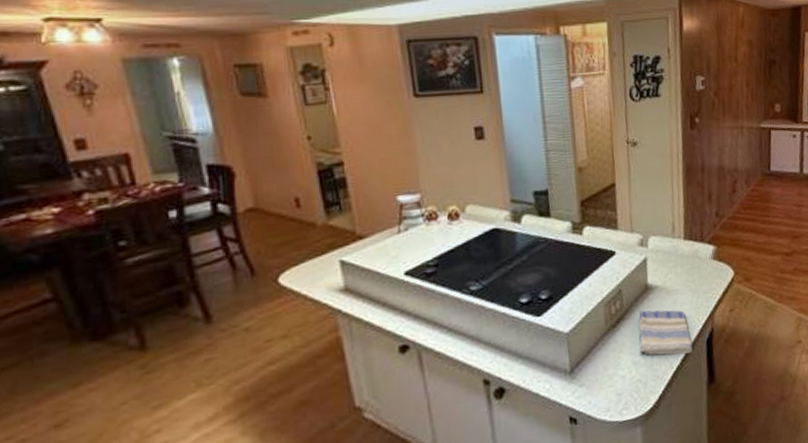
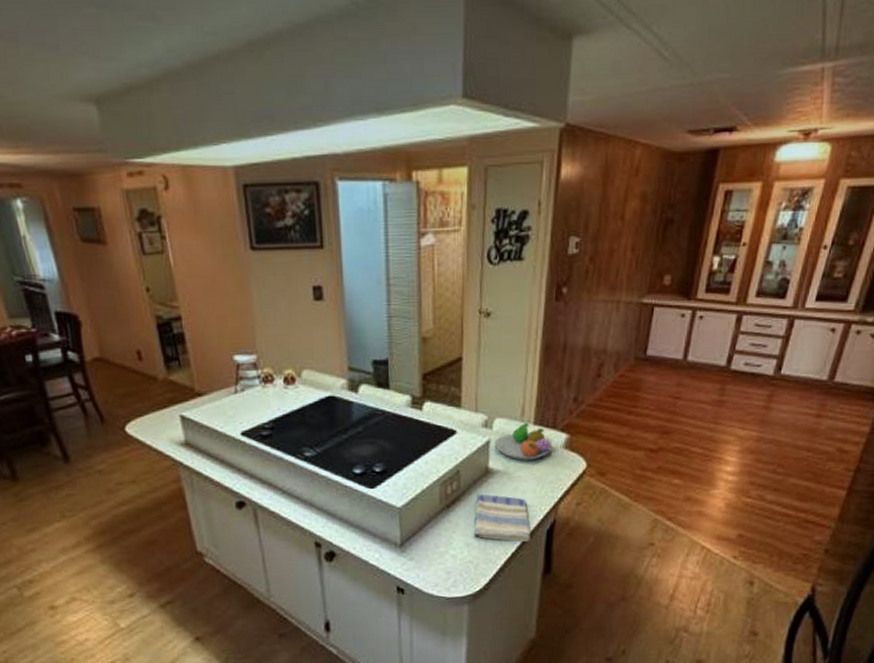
fruit bowl: none [651,239,702,275] -> present [494,423,553,461]

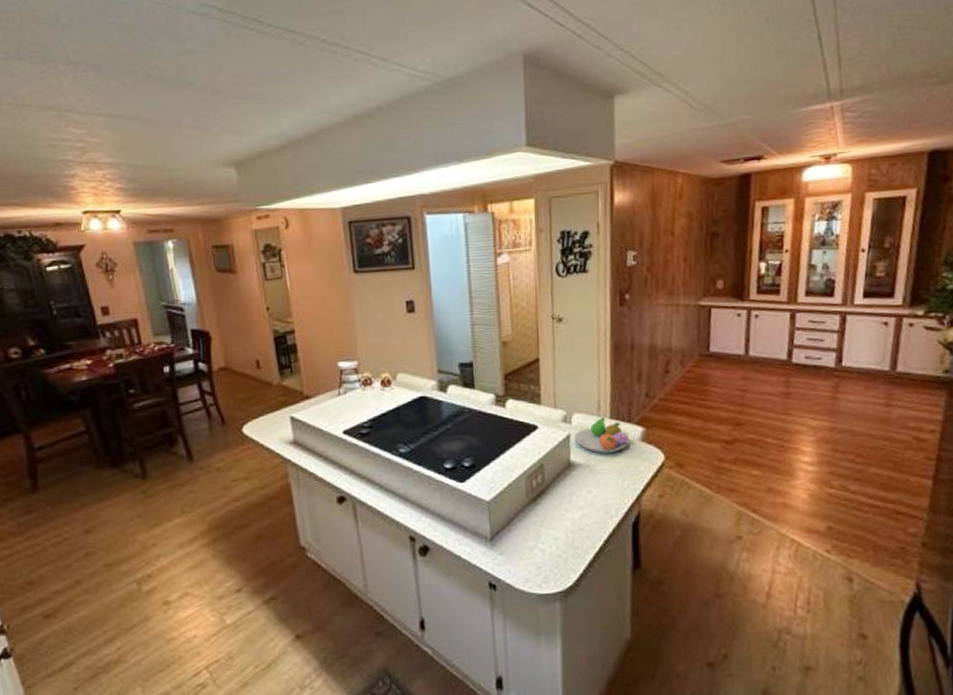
dish towel: present [473,494,530,543] -> none [560,487,617,536]

